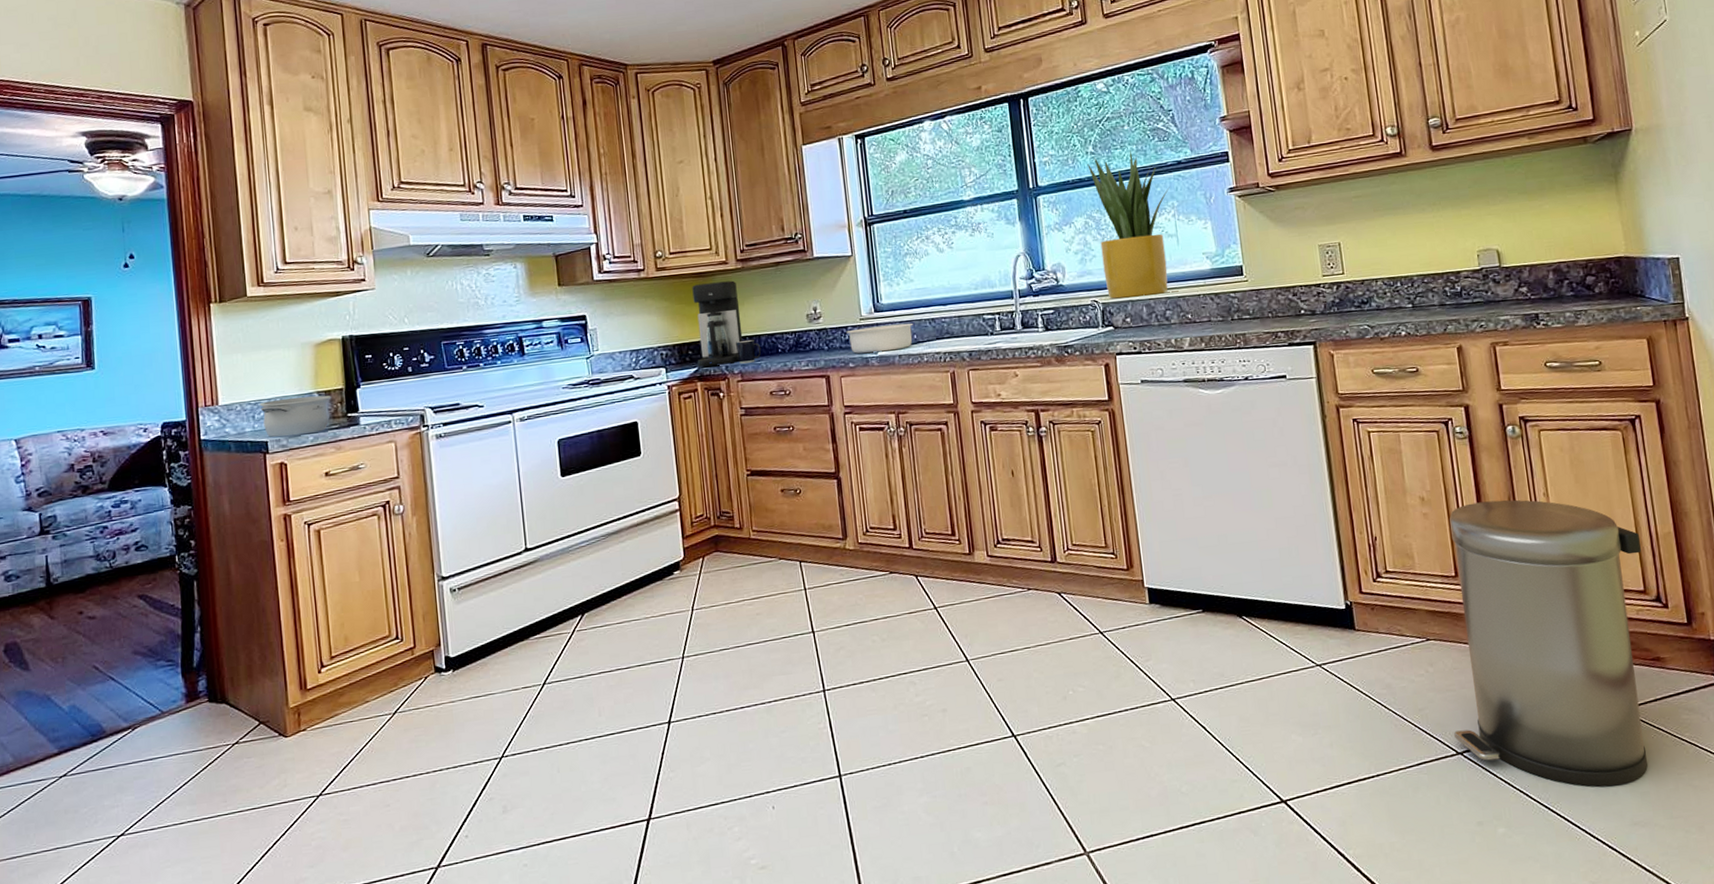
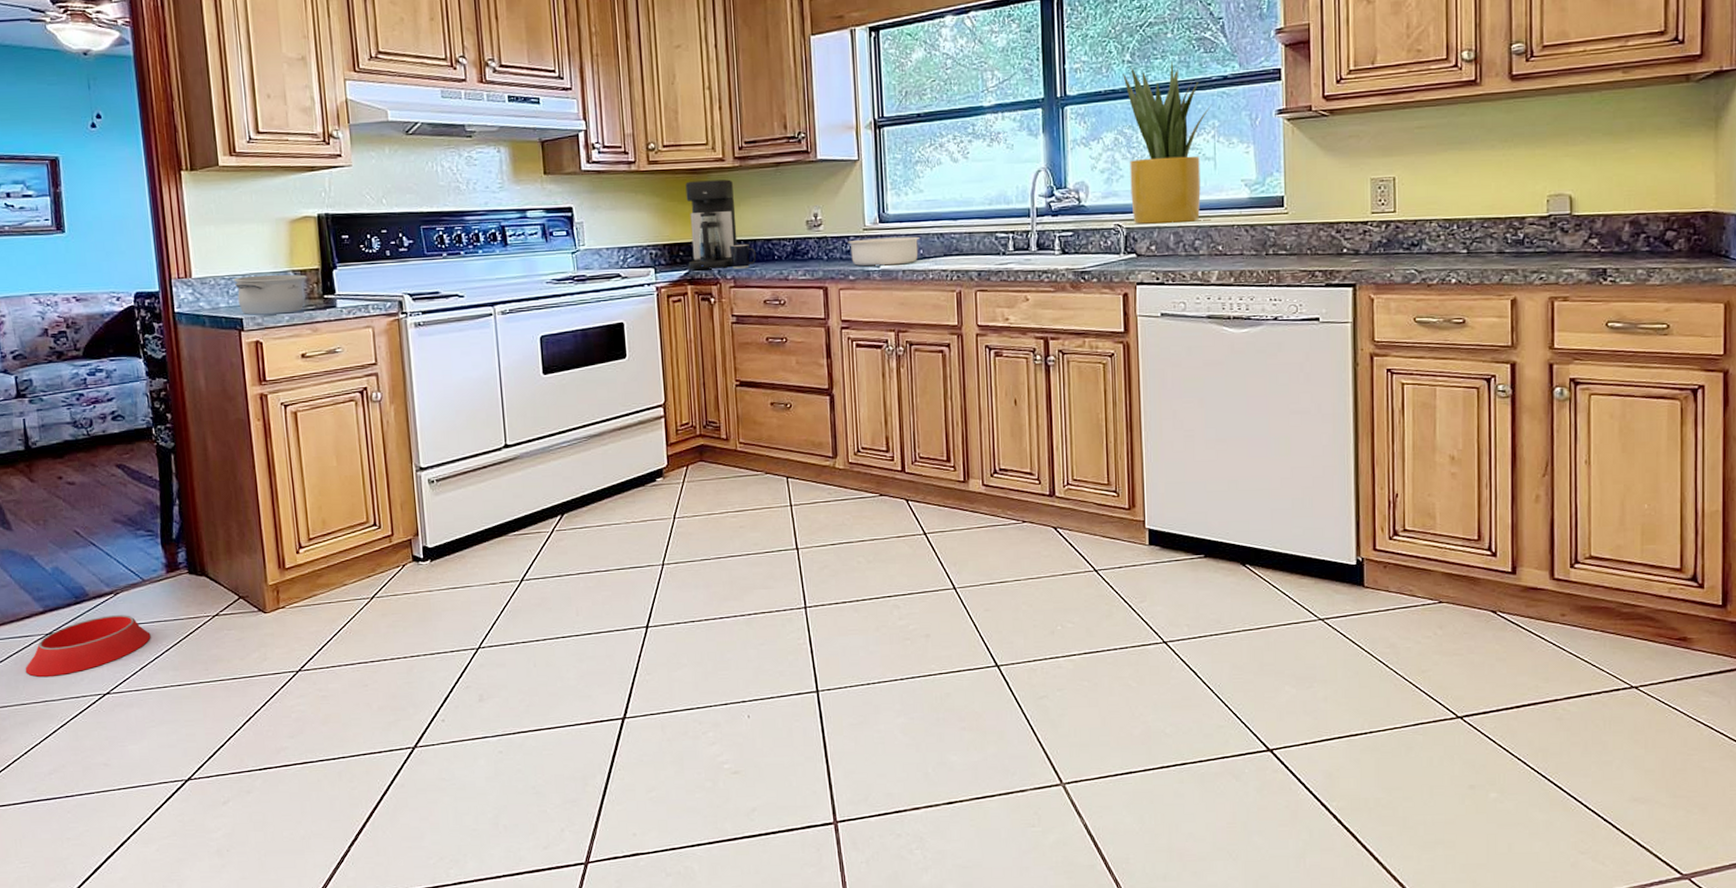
pet bowl: none [37,750,169,823] -> present [25,615,151,677]
pedal bin: present [1449,499,1648,787] -> none [1455,464,1683,762]

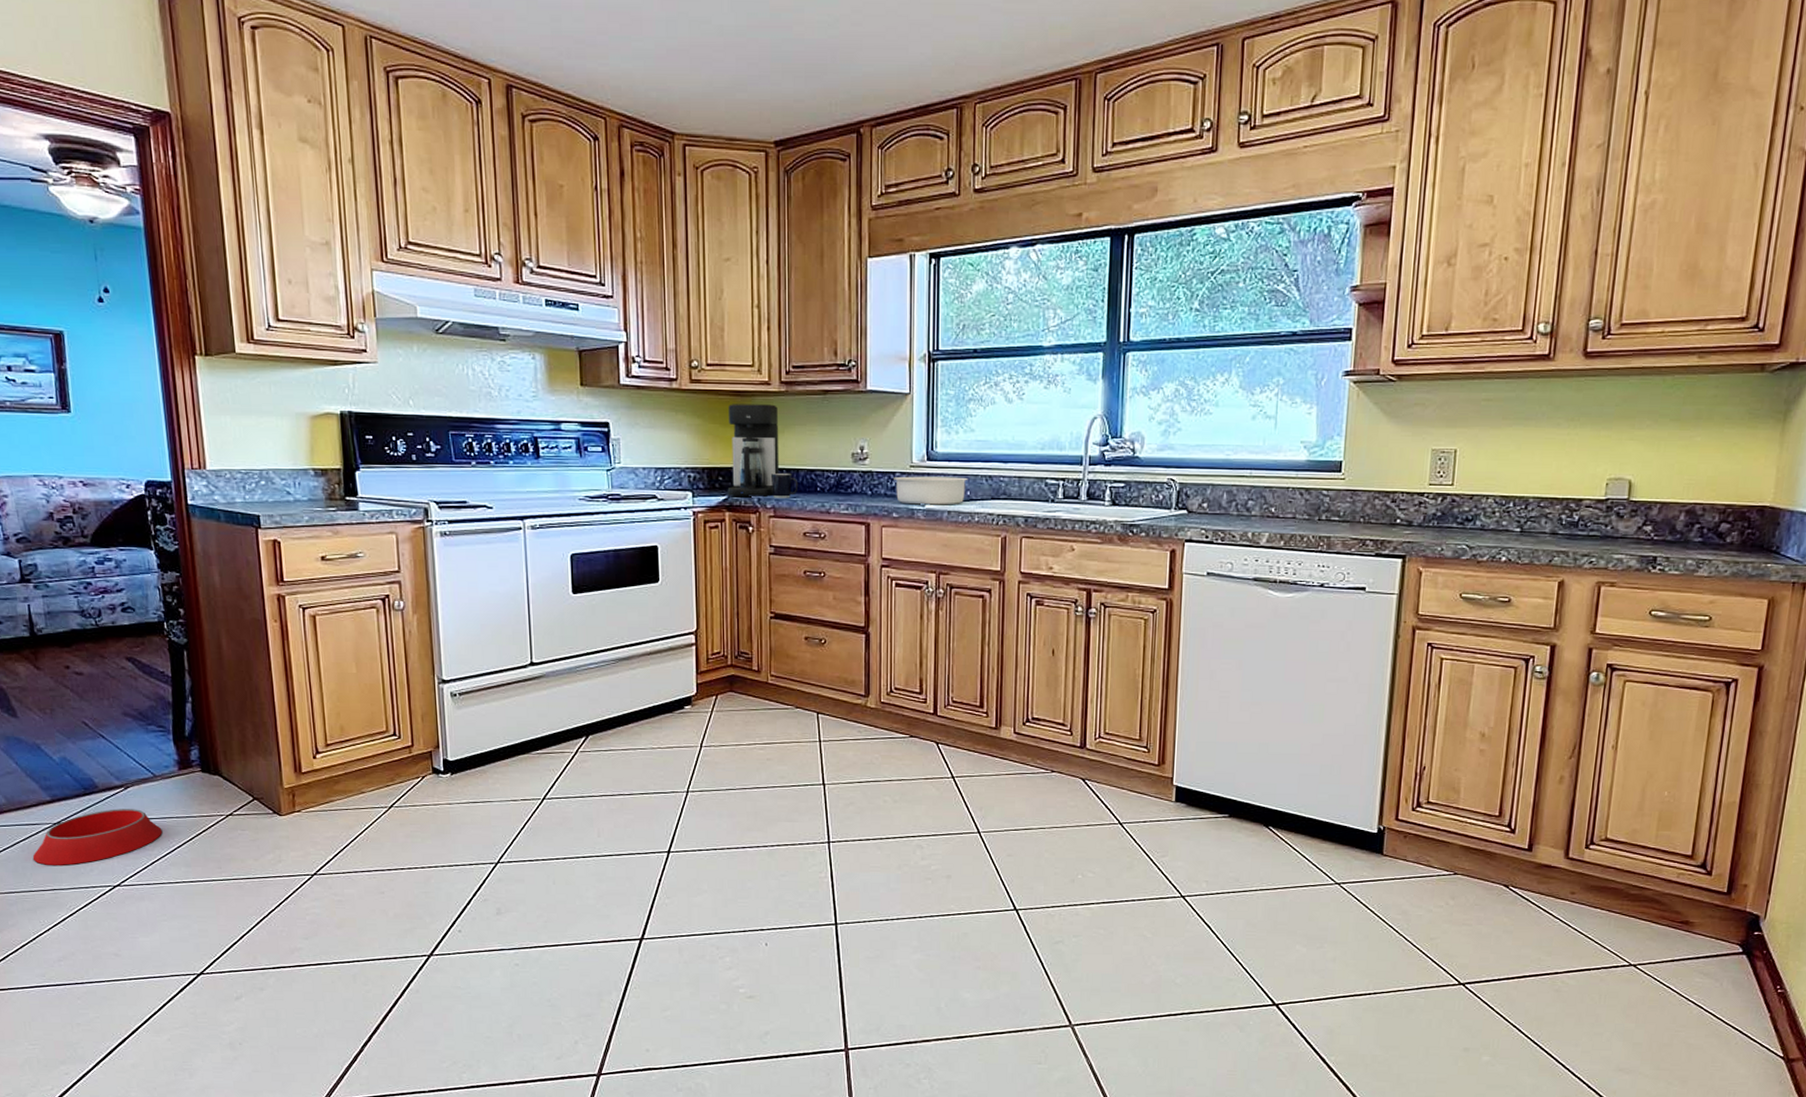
cooking pot: present [234,274,307,315] -> none [250,471,328,514]
planter: present [1123,60,1212,224] -> none [1187,312,1278,481]

